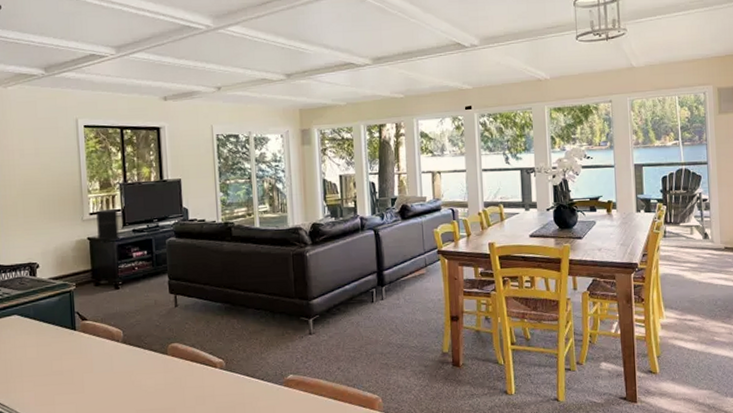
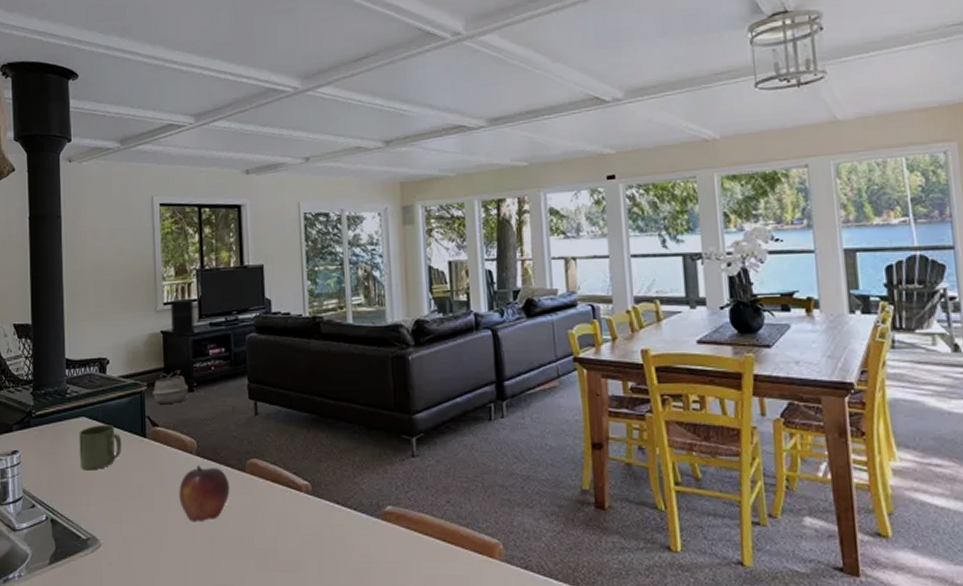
mug: none [11,321,54,361] -> present [79,424,122,469]
woven basket: none [81,271,115,302] -> present [152,370,189,405]
fruit: none [107,351,154,400] -> present [179,465,230,523]

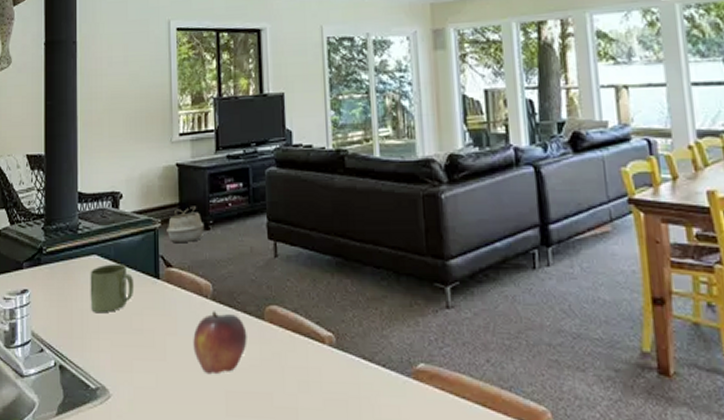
speaker: present [171,298,195,334] -> none [187,128,211,167]

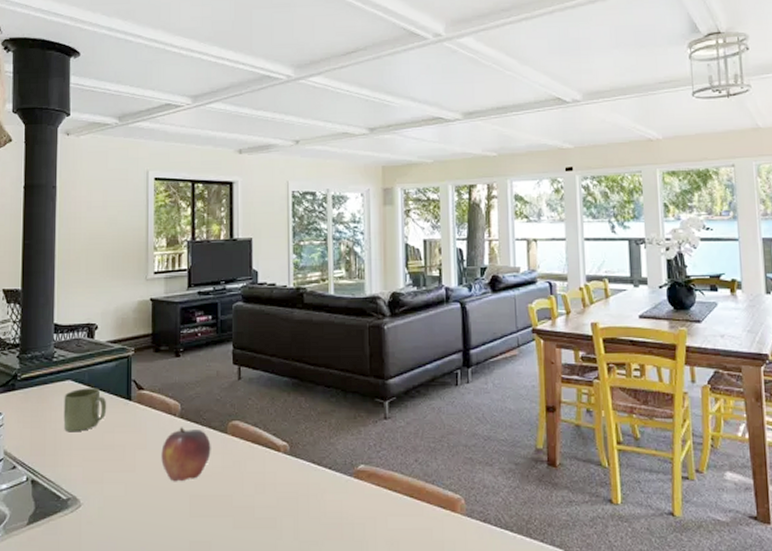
woven basket: present [167,206,205,244] -> none [139,336,175,369]

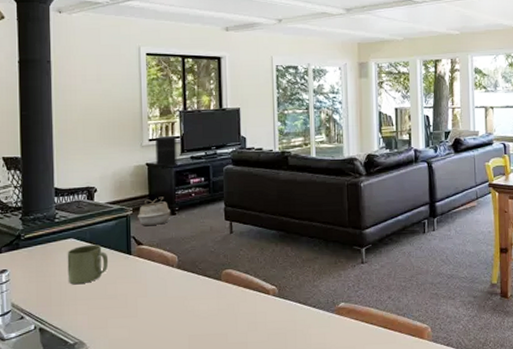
woven basket: none [139,336,175,369] -> present [138,196,171,227]
speaker: none [161,268,183,302] -> present [155,135,177,166]
fruit: present [161,427,211,482] -> none [161,276,207,324]

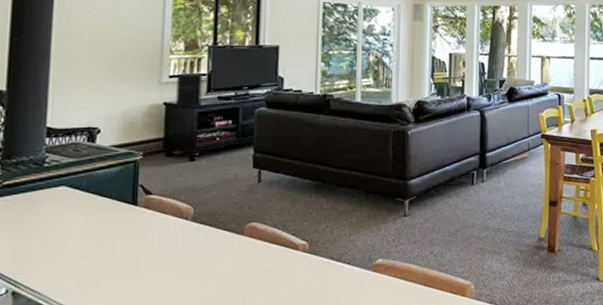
mug: present [67,244,109,284] -> none [54,193,109,239]
woven basket: present [138,196,171,227] -> none [148,140,190,174]

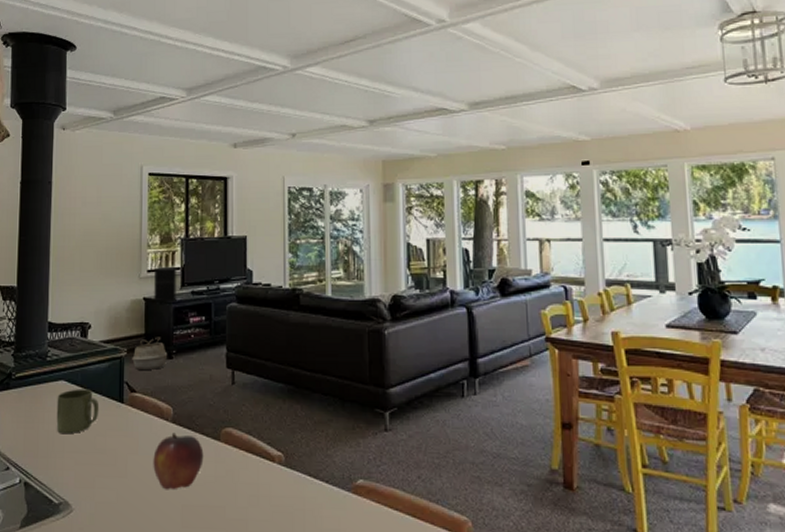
mug: none [54,193,109,239] -> present [56,389,100,433]
woven basket: none [148,140,190,174] -> present [132,337,168,371]
fruit: none [169,230,226,285] -> present [153,432,204,490]

